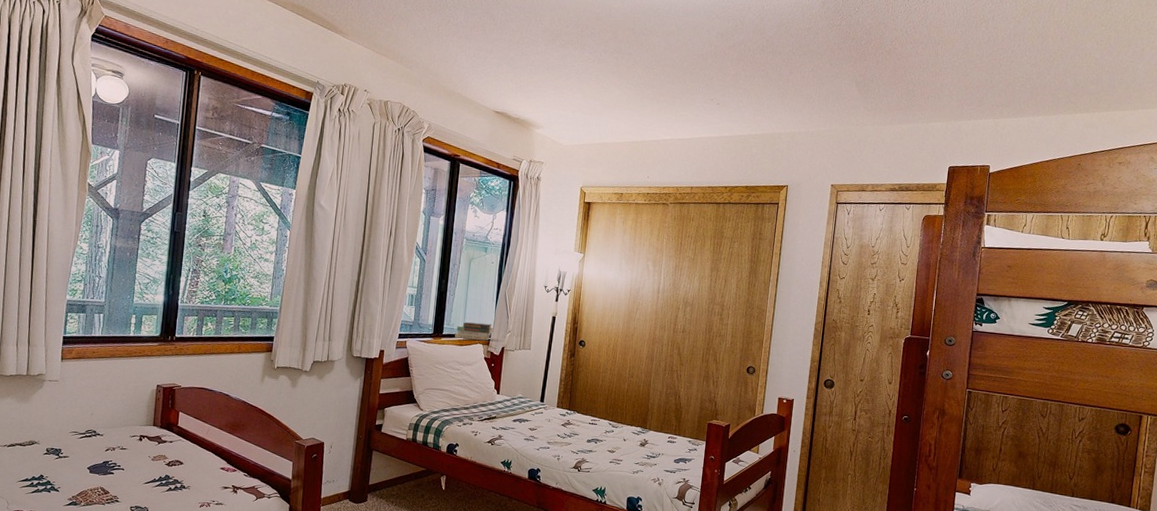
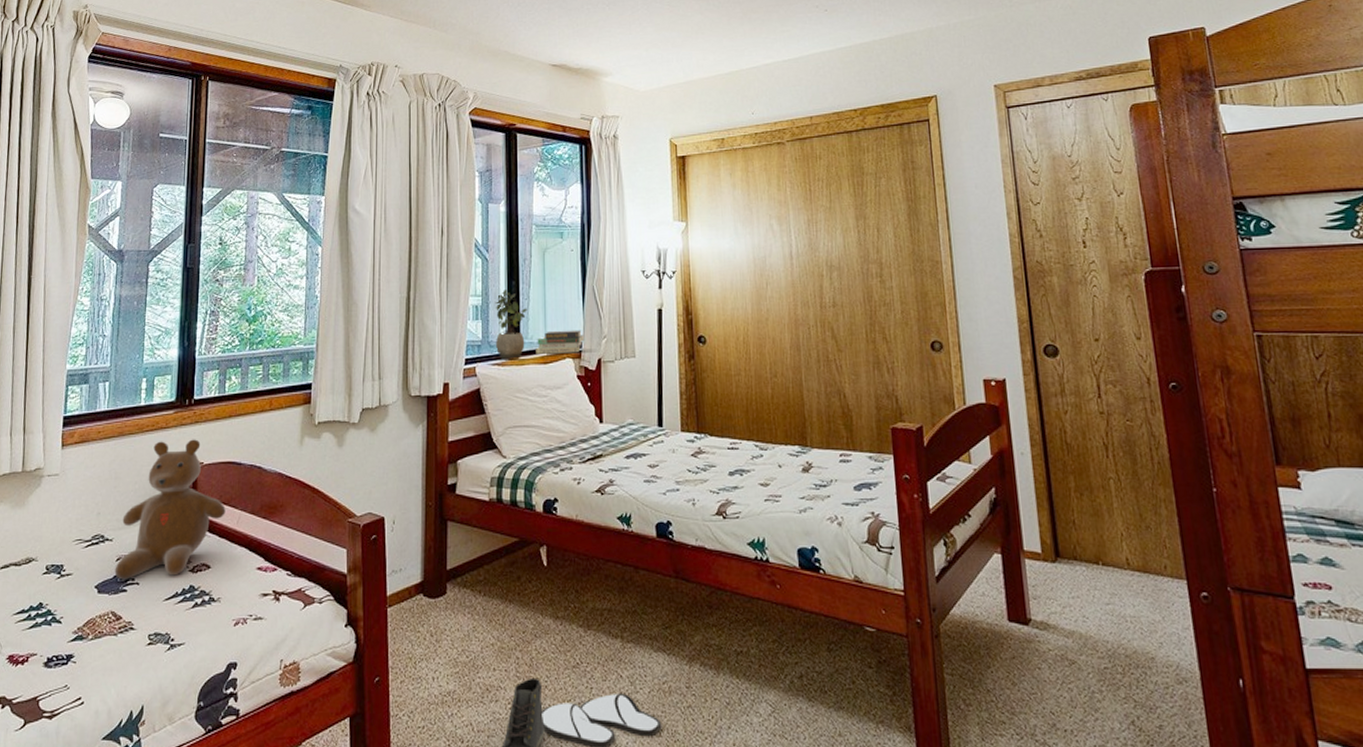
stuffed bear: none [104,365,198,467] -> present [114,439,226,580]
potted plant: none [423,286,452,339] -> present [494,290,527,360]

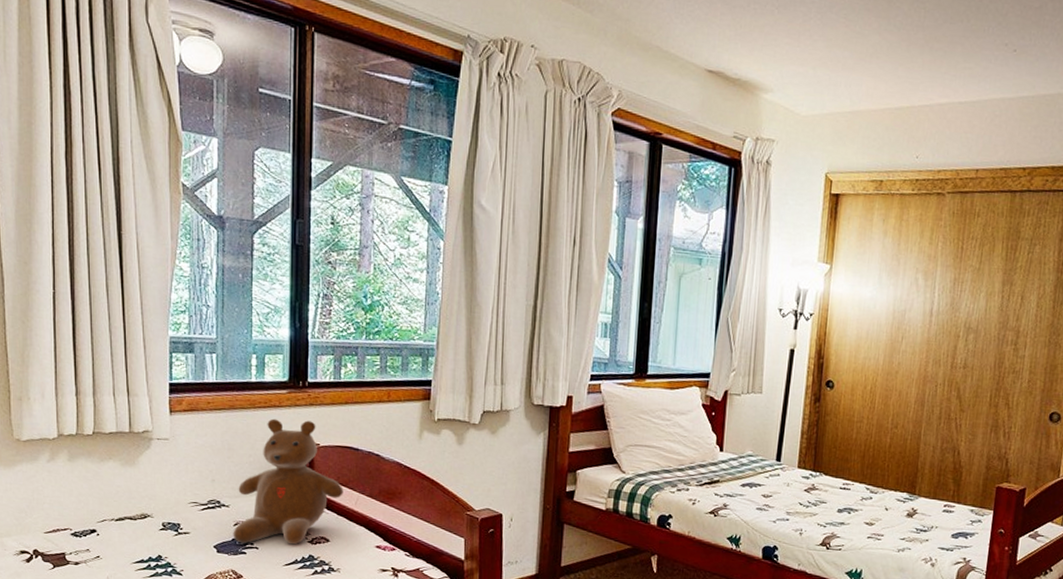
potted plant: present [494,290,527,360] -> none [622,310,658,381]
books: present [536,330,585,354] -> none [663,357,714,383]

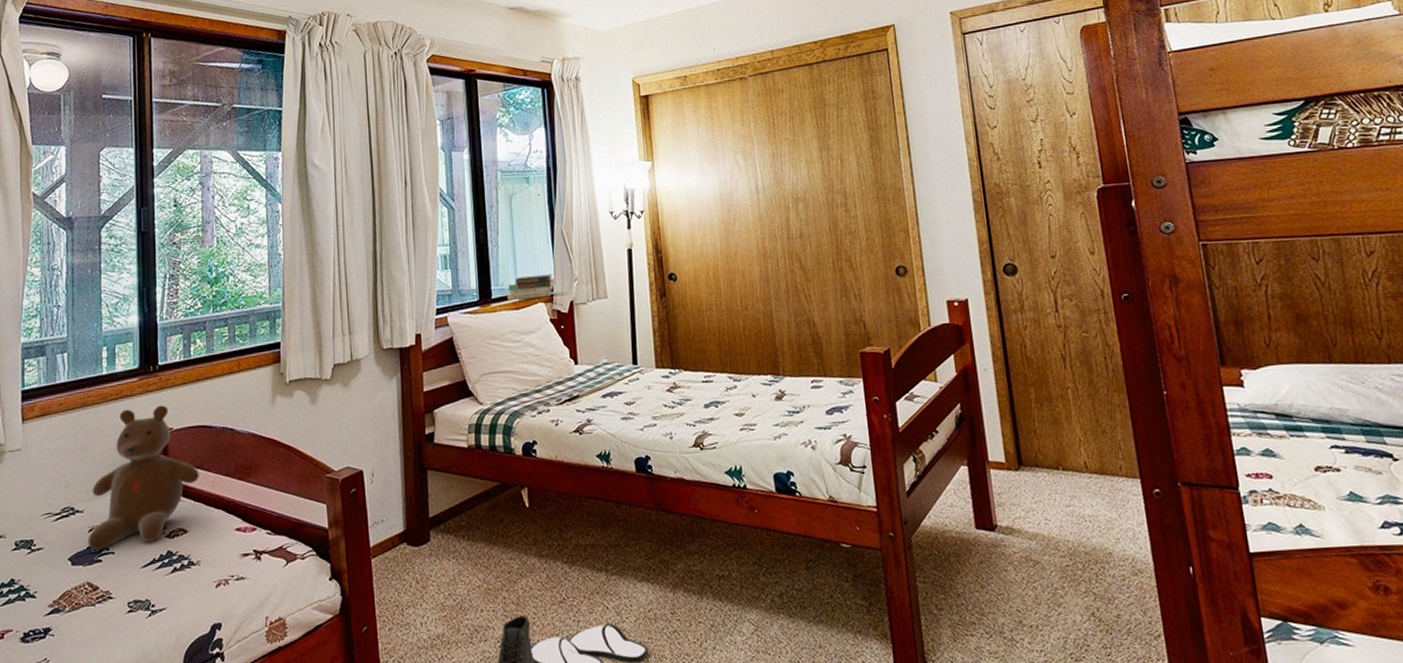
books: none [663,357,714,383] -> present [507,274,556,300]

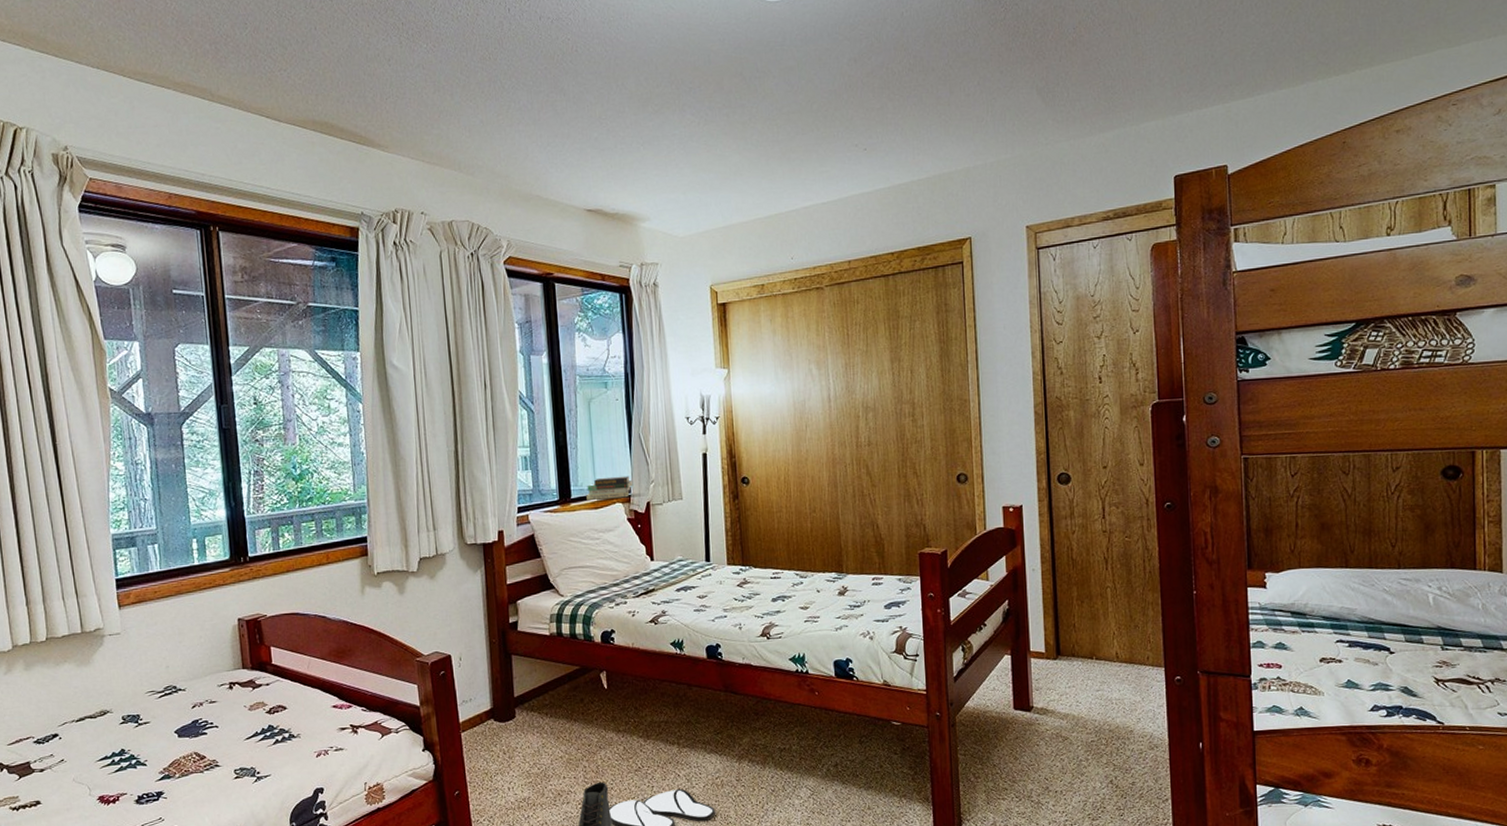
stuffed bear: present [88,405,199,551] -> none [192,594,295,725]

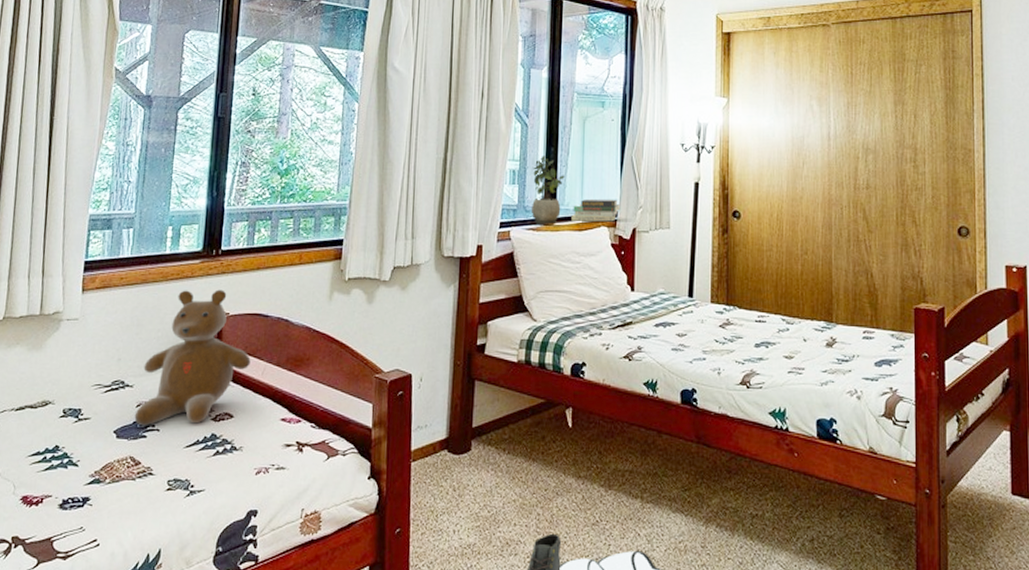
stuffed bear: none [192,594,295,725] -> present [134,289,251,426]
potted plant: none [543,440,576,507] -> present [531,156,565,226]

